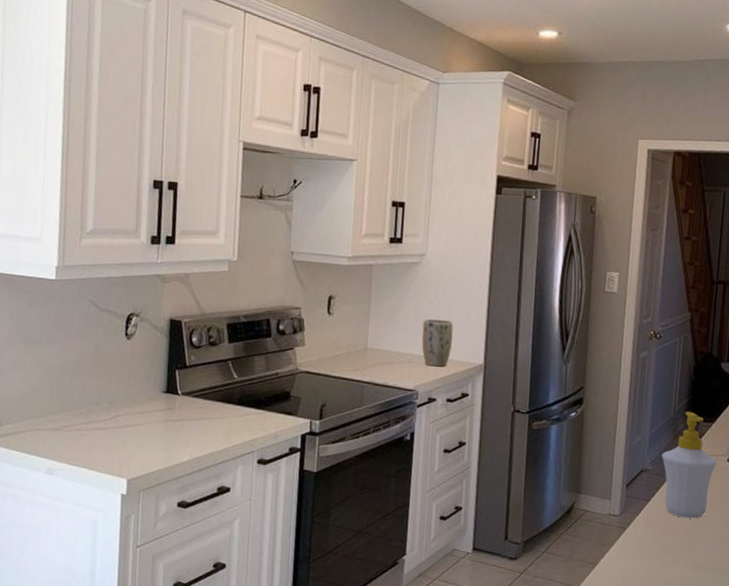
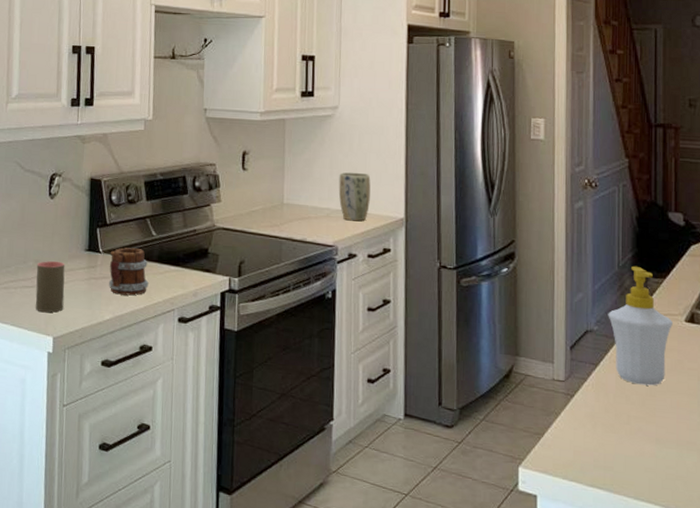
cup: none [109,402,142,455] -> present [35,261,65,313]
mug: none [187,390,229,438] -> present [109,247,149,296]

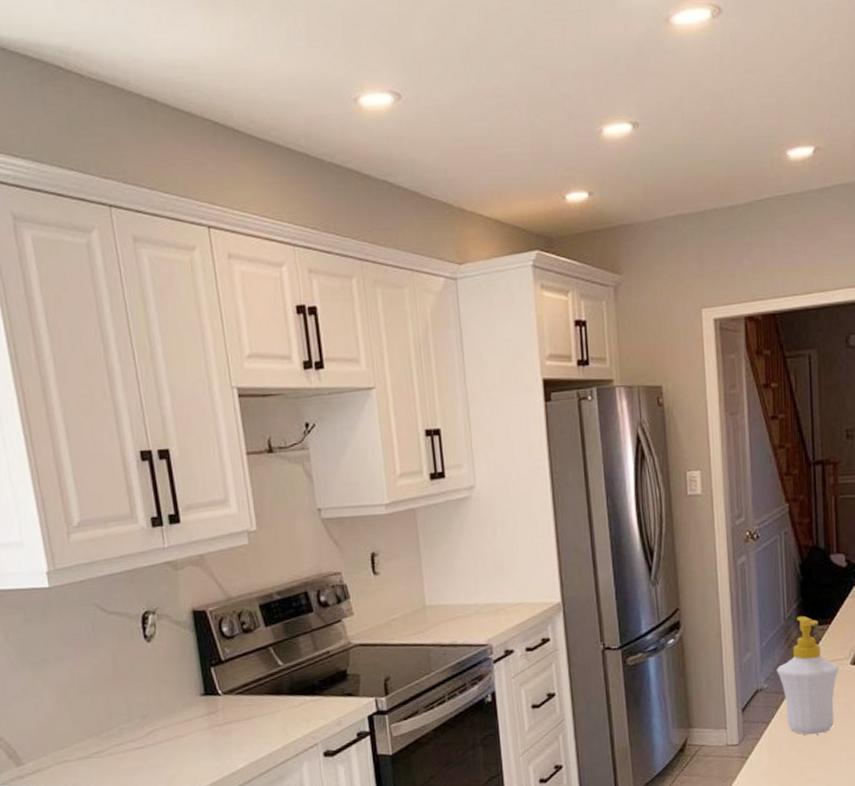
cup: present [35,261,65,313] -> none [144,713,187,774]
mug: present [109,247,149,296] -> none [231,683,283,739]
plant pot: present [338,172,371,221] -> none [484,558,522,614]

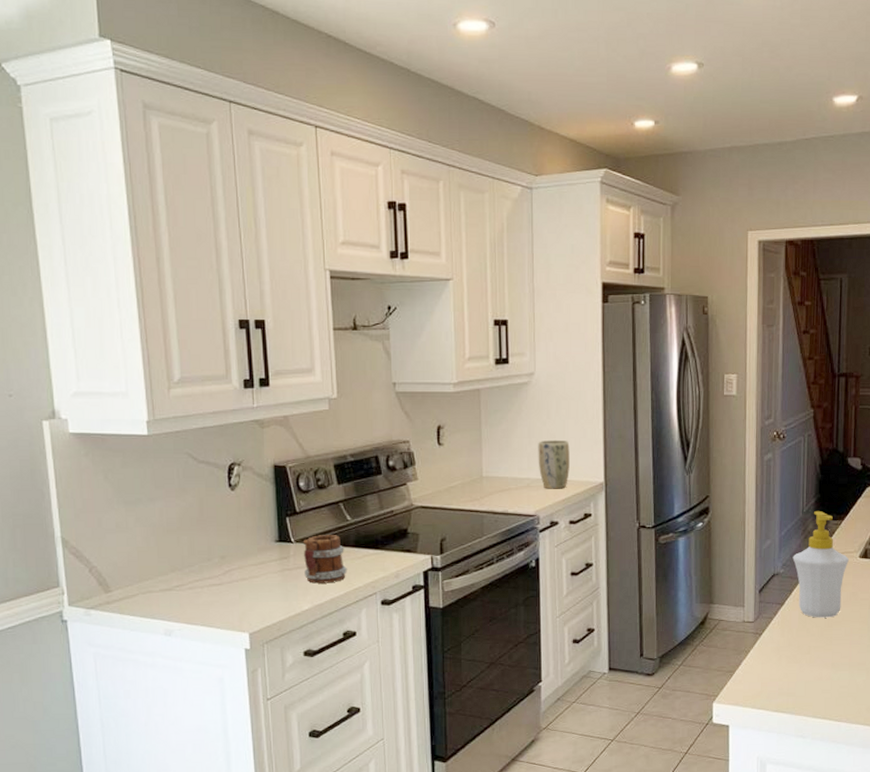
mug: none [231,683,283,739] -> present [303,535,347,584]
plant pot: none [484,558,522,614] -> present [538,439,570,489]

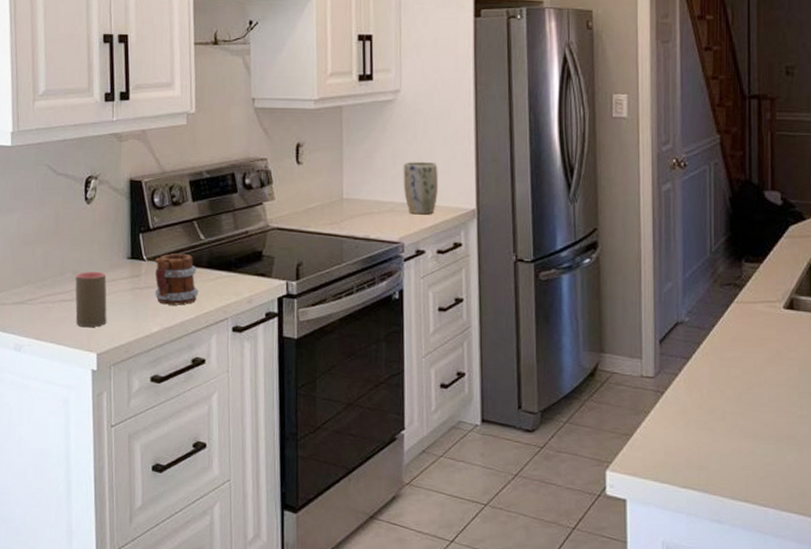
cup: none [223,555,258,610] -> present [75,271,107,328]
soap bottle: present [792,510,849,618] -> none [700,250,770,378]

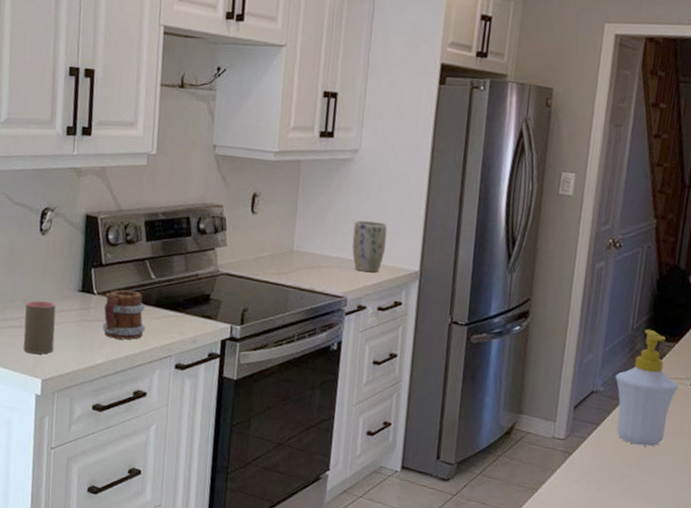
soap bottle: none [700,250,770,378] -> present [615,329,679,447]

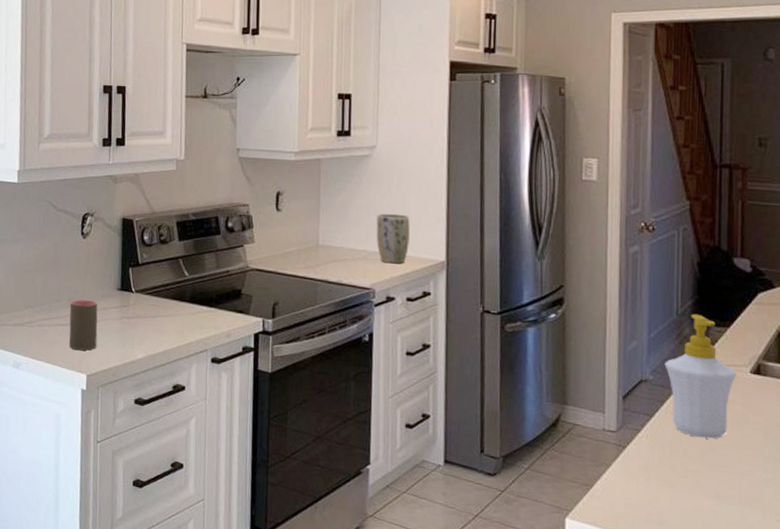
mug: present [103,290,145,340] -> none [141,287,181,336]

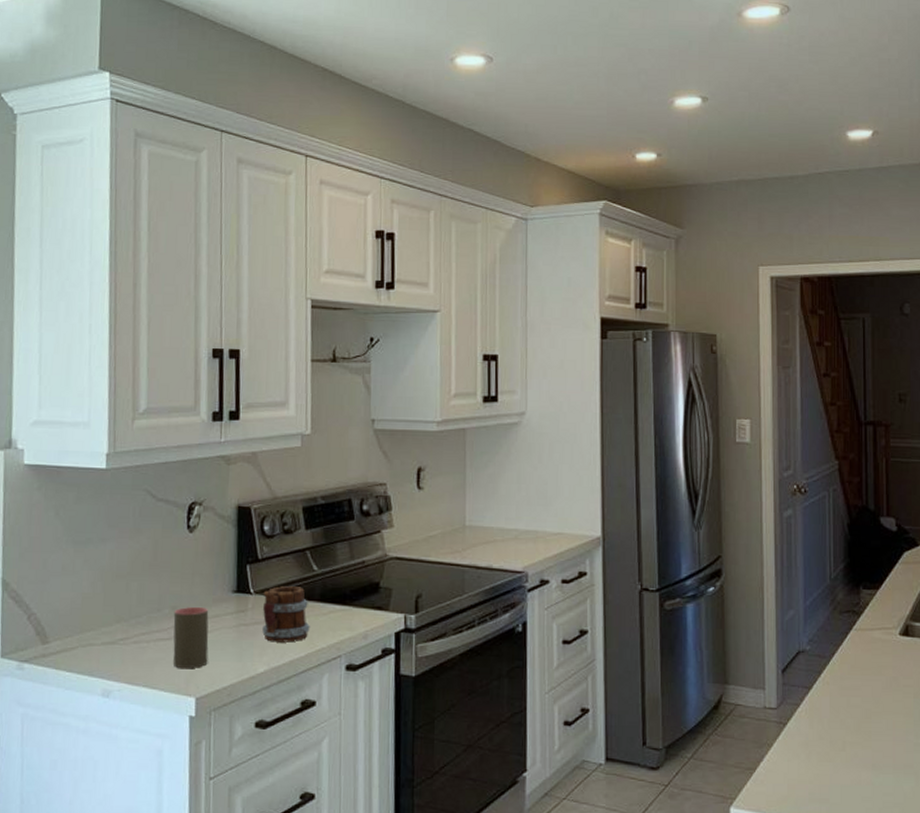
mug: none [141,287,181,336] -> present [262,586,310,643]
plant pot: present [376,213,410,264] -> none [527,486,563,543]
soap bottle: present [664,313,736,439] -> none [820,577,887,707]

